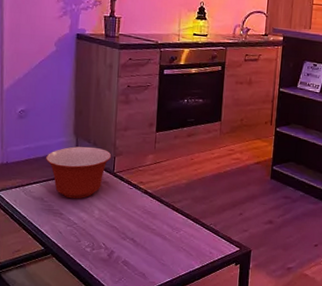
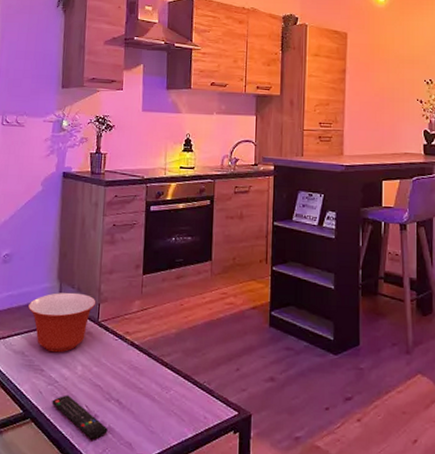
remote control: none [71,234,123,271] -> present [52,394,108,440]

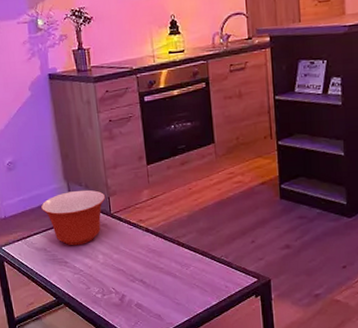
remote control: present [52,394,108,440] -> none [80,280,137,316]

